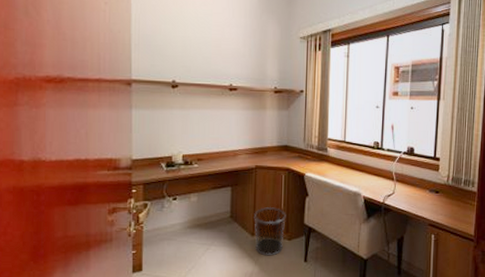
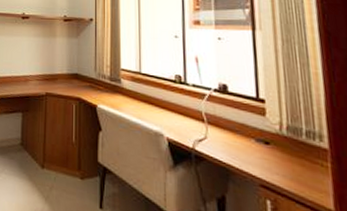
waste bin: present [254,206,286,256] -> none [44,137,78,196]

